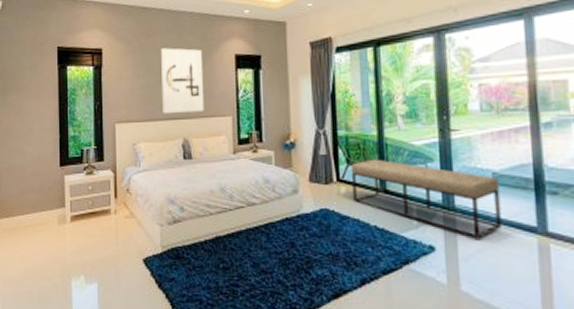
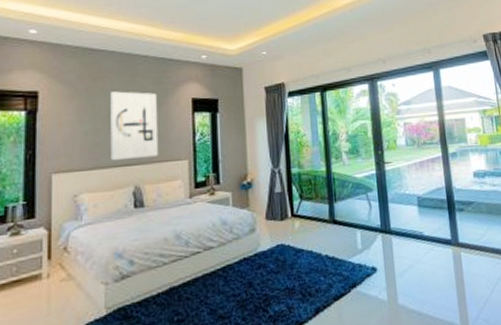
bench: present [350,159,502,239] -> none [303,192,427,256]

